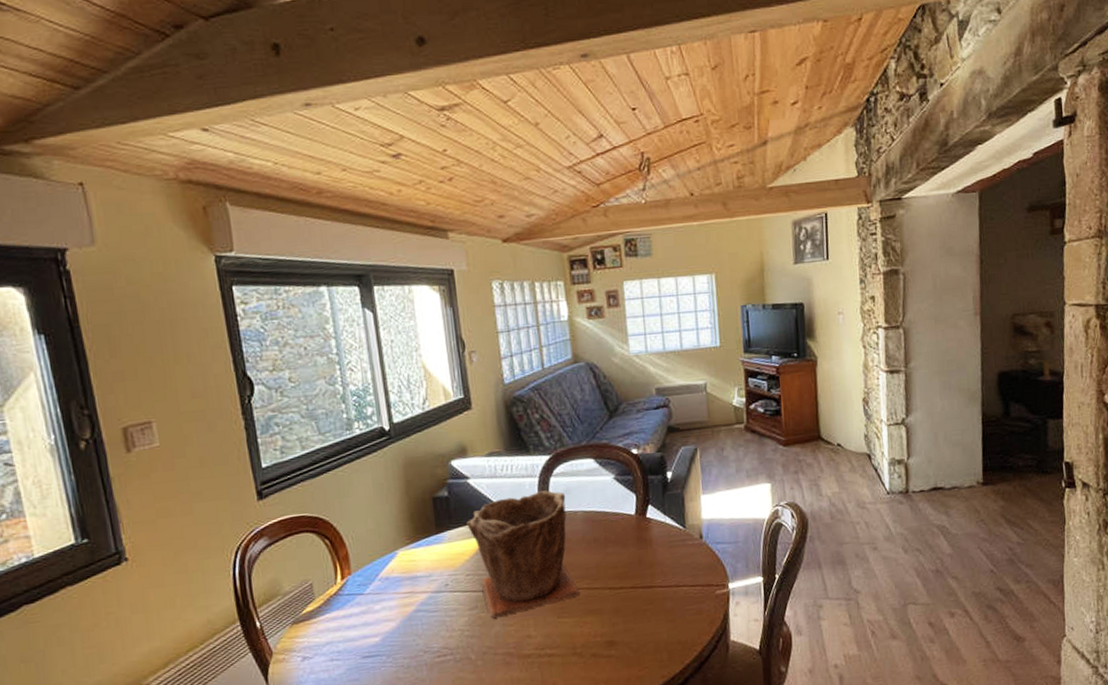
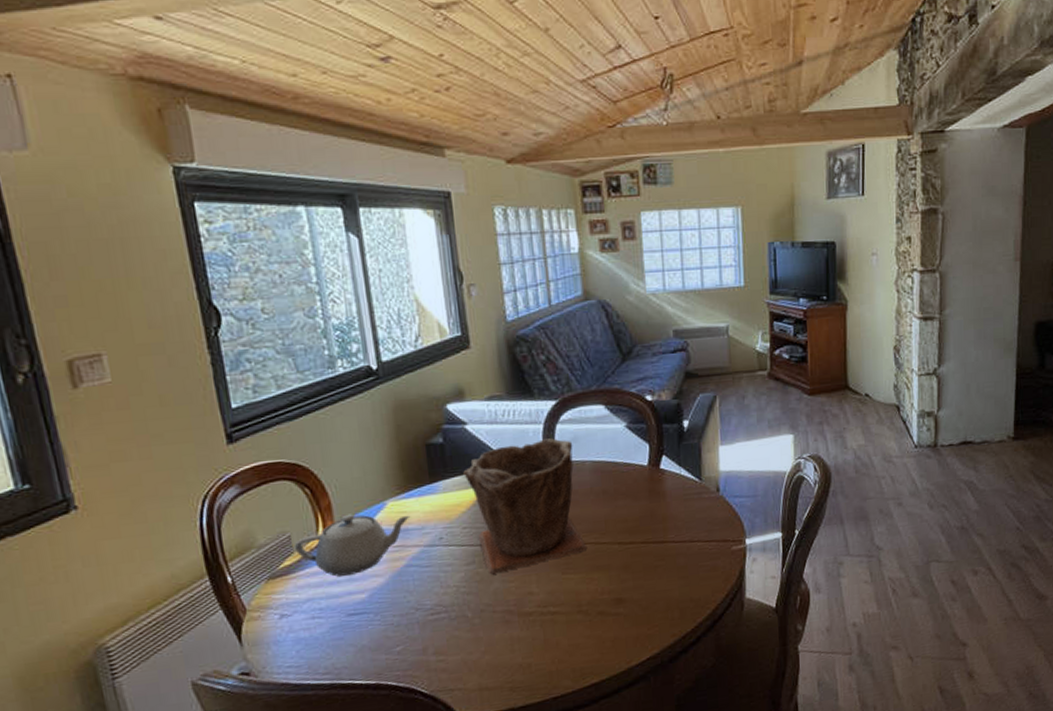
teapot: none [315,562,419,621] -> present [294,513,411,577]

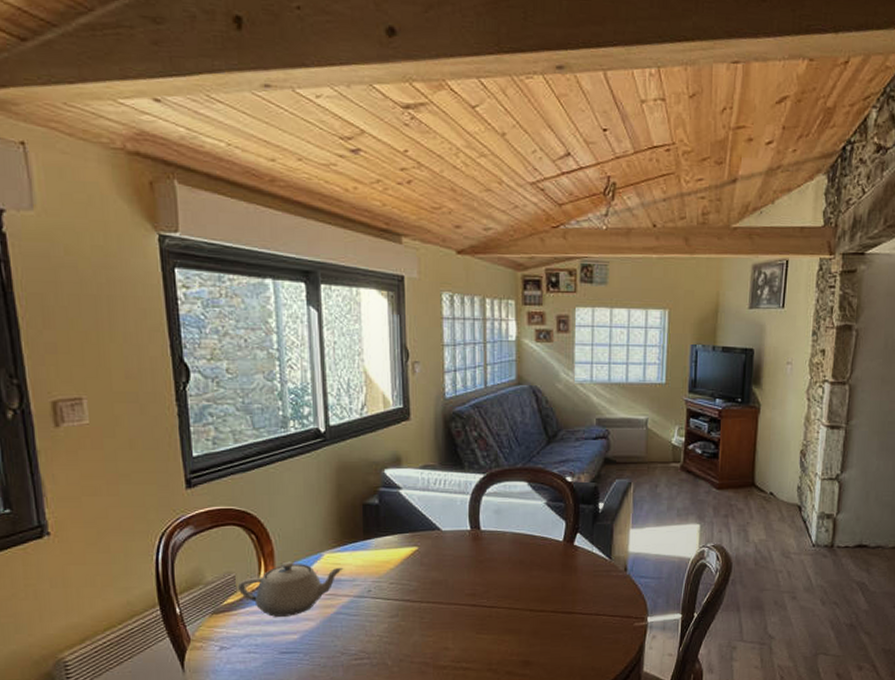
plant pot: present [463,438,588,575] -> none [394,508,502,628]

